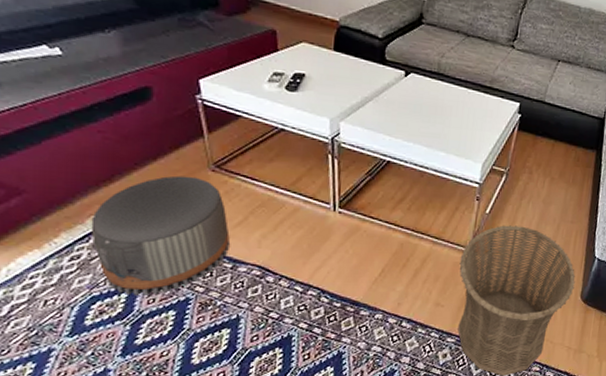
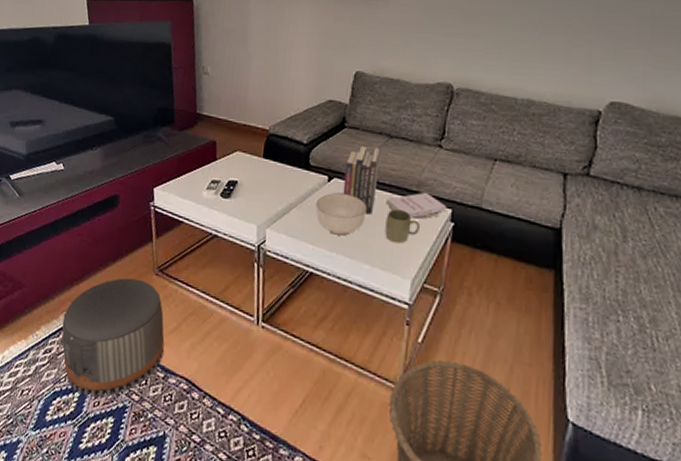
bowl: none [392,87,444,127] -> present [315,192,368,236]
books: none [420,43,458,108] -> present [343,146,381,215]
mug: none [459,103,492,133] -> present [385,209,420,244]
books: none [461,87,516,111] -> present [386,192,447,219]

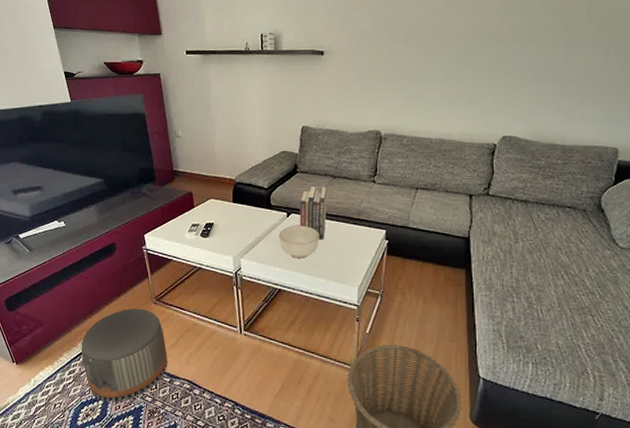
mug: present [385,209,420,244] -> none [335,234,362,261]
books: present [386,192,447,219] -> none [334,218,382,239]

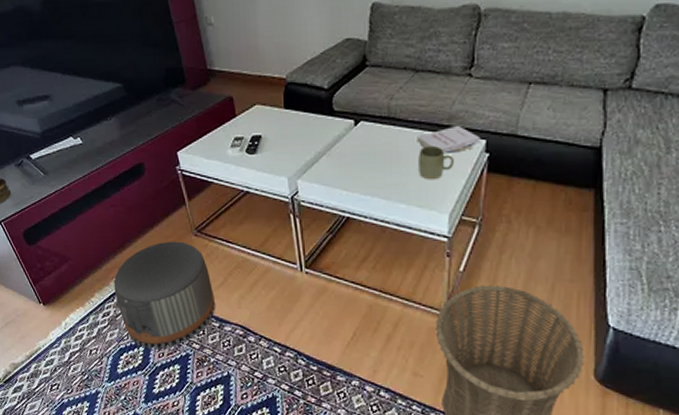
bowl: present [279,225,320,258] -> none [345,135,399,178]
books: present [299,187,327,240] -> none [371,84,407,154]
books: none [334,218,382,239] -> present [417,125,481,153]
mug: none [335,234,362,261] -> present [418,146,454,180]

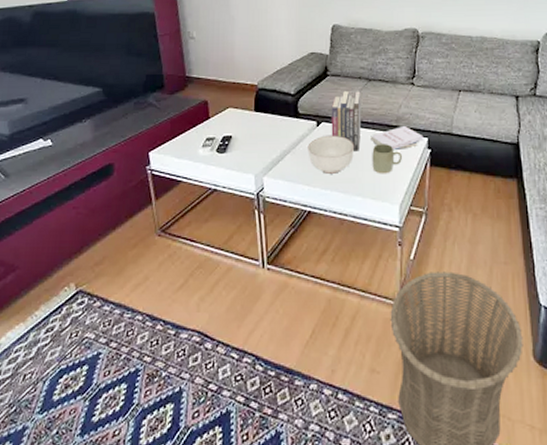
pouf: present [113,241,215,350] -> none [63,242,173,367]
bowl: none [345,135,399,178] -> present [308,135,355,174]
books: none [371,84,407,154] -> present [331,91,362,152]

